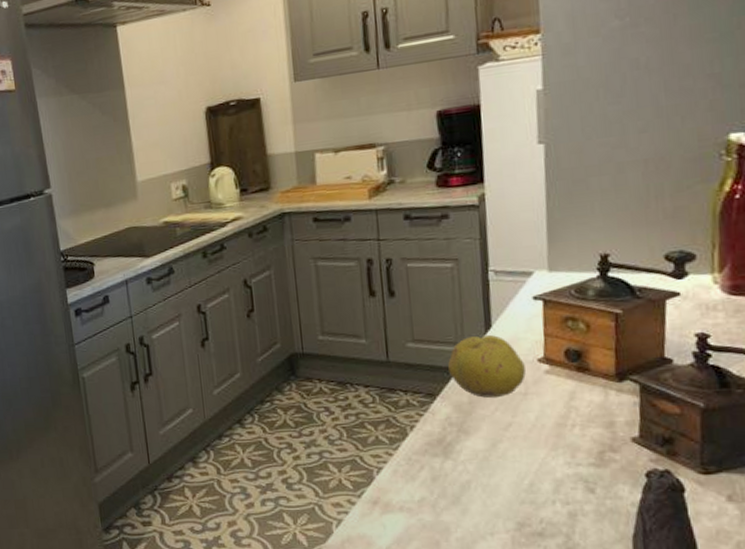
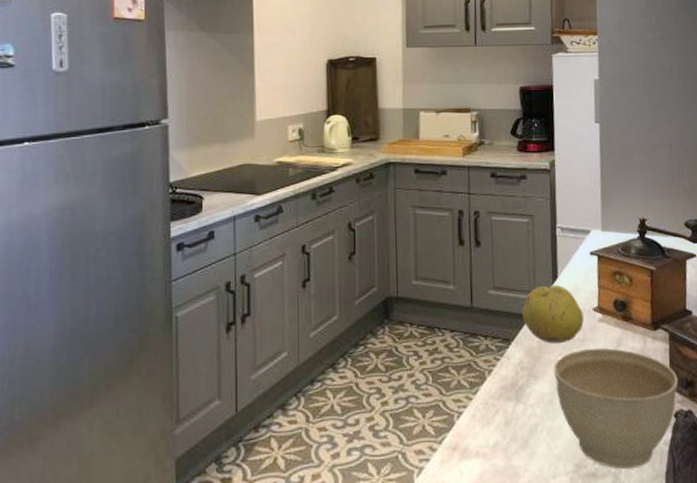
planter bowl: none [489,401,652,529] -> present [554,347,679,469]

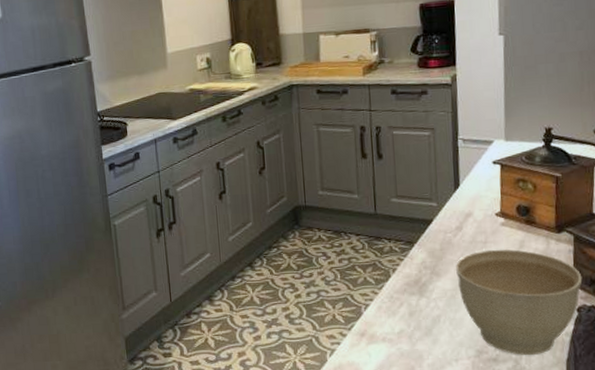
fruit: present [522,284,584,343] -> none [424,192,486,245]

